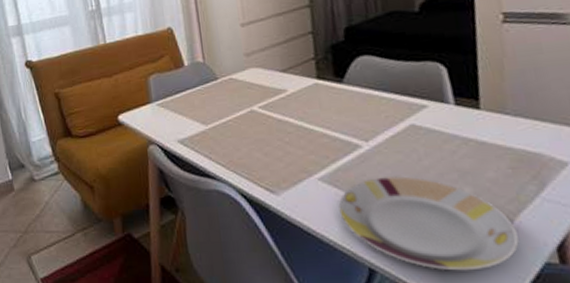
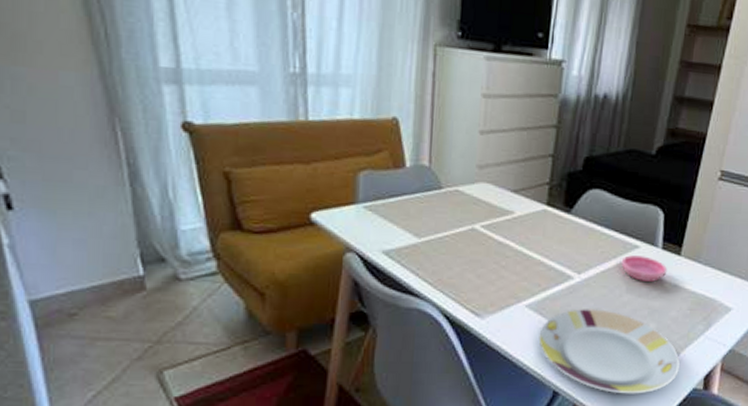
saucer: none [410,115,469,142] -> present [621,255,668,282]

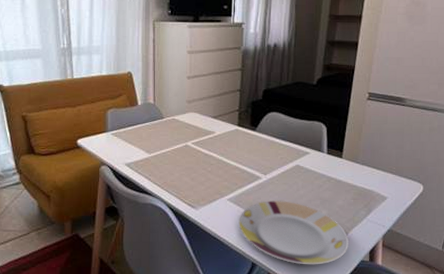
saucer: present [621,255,668,282] -> none [296,160,333,179]

